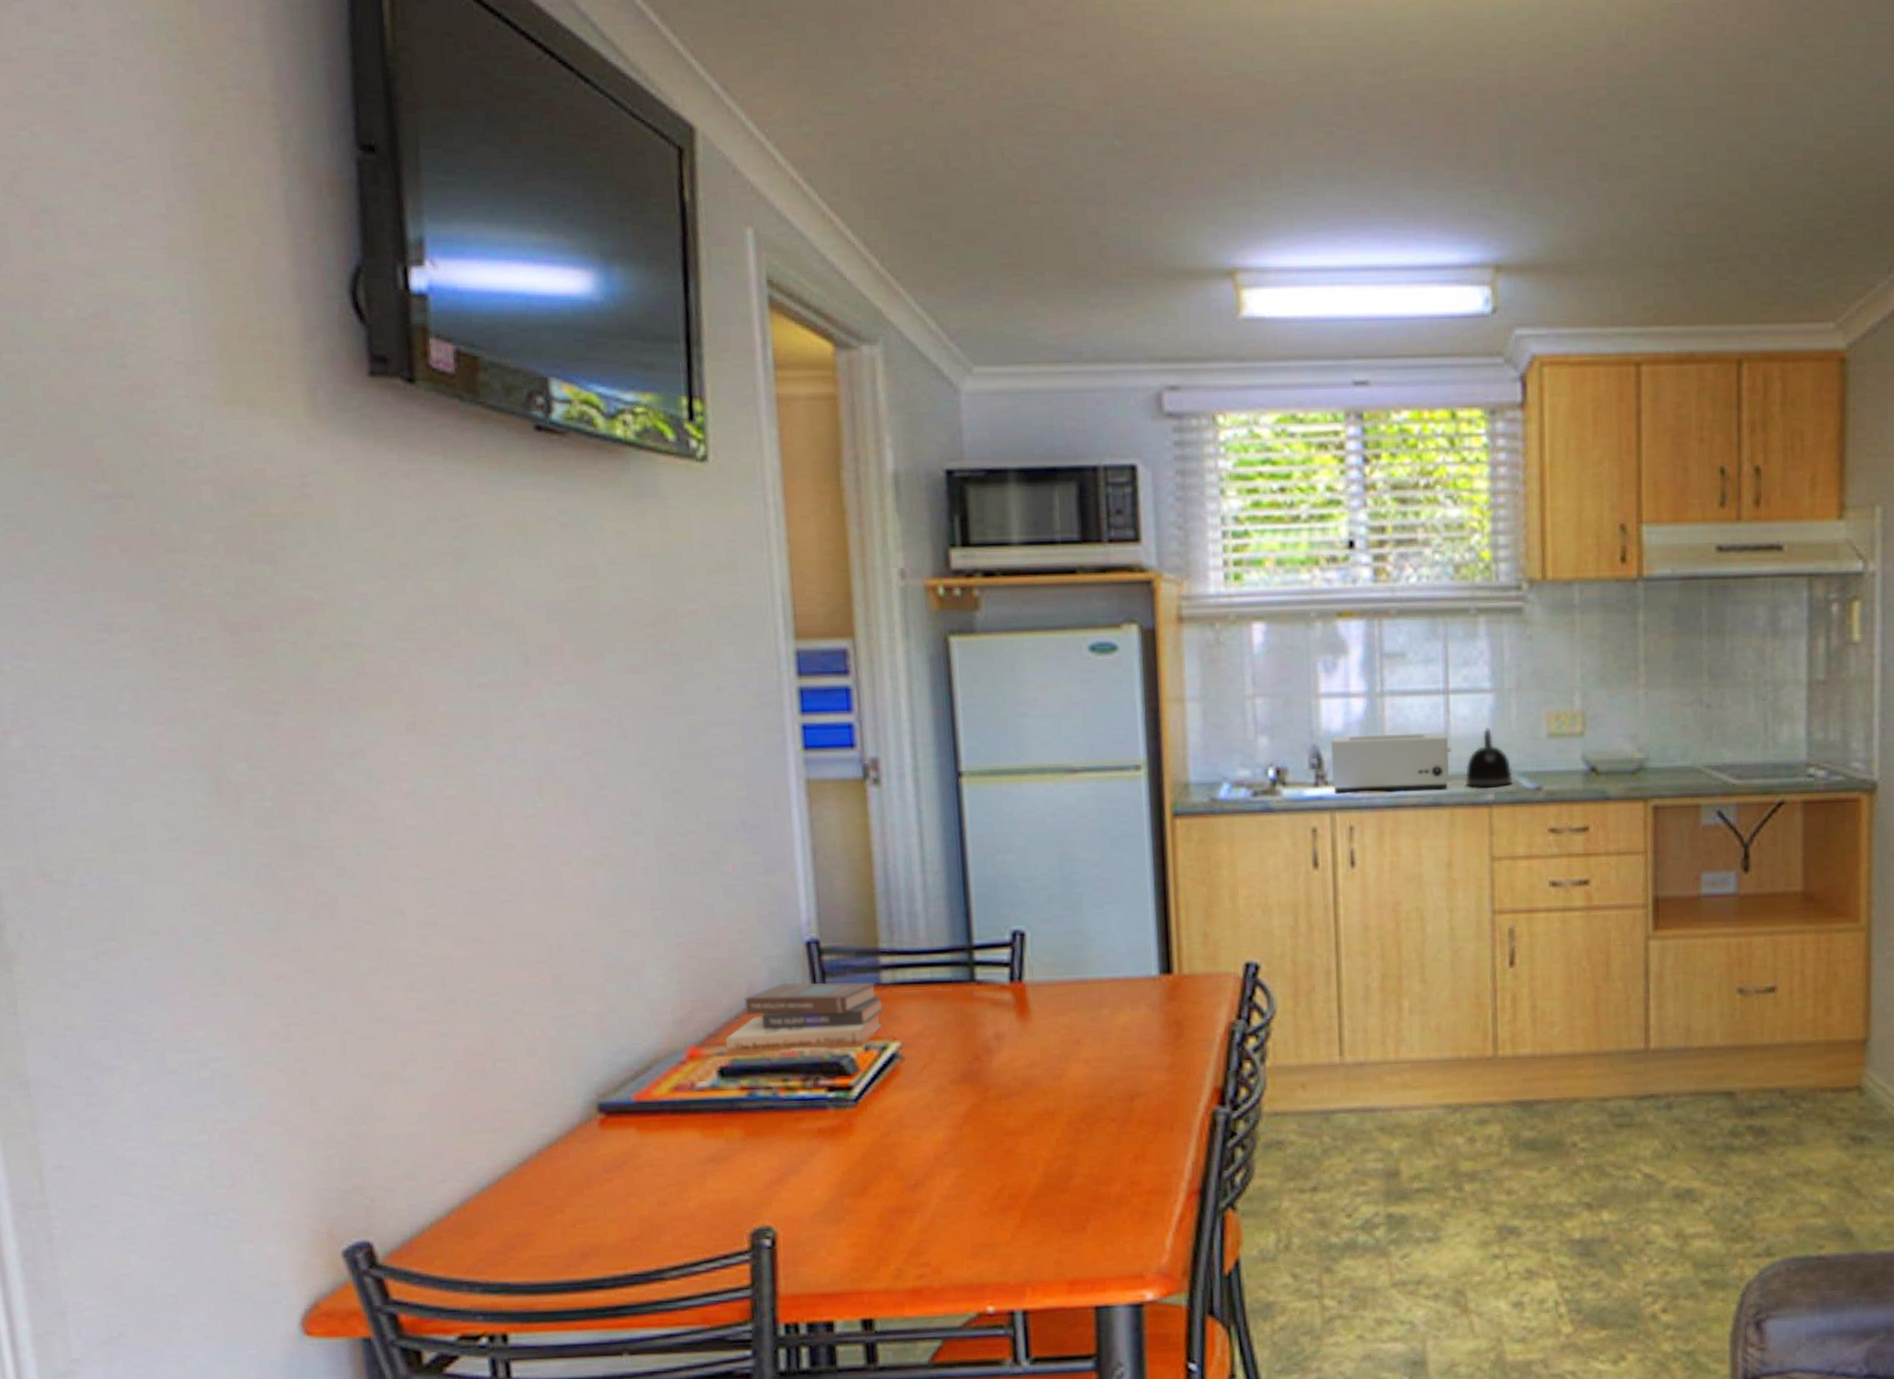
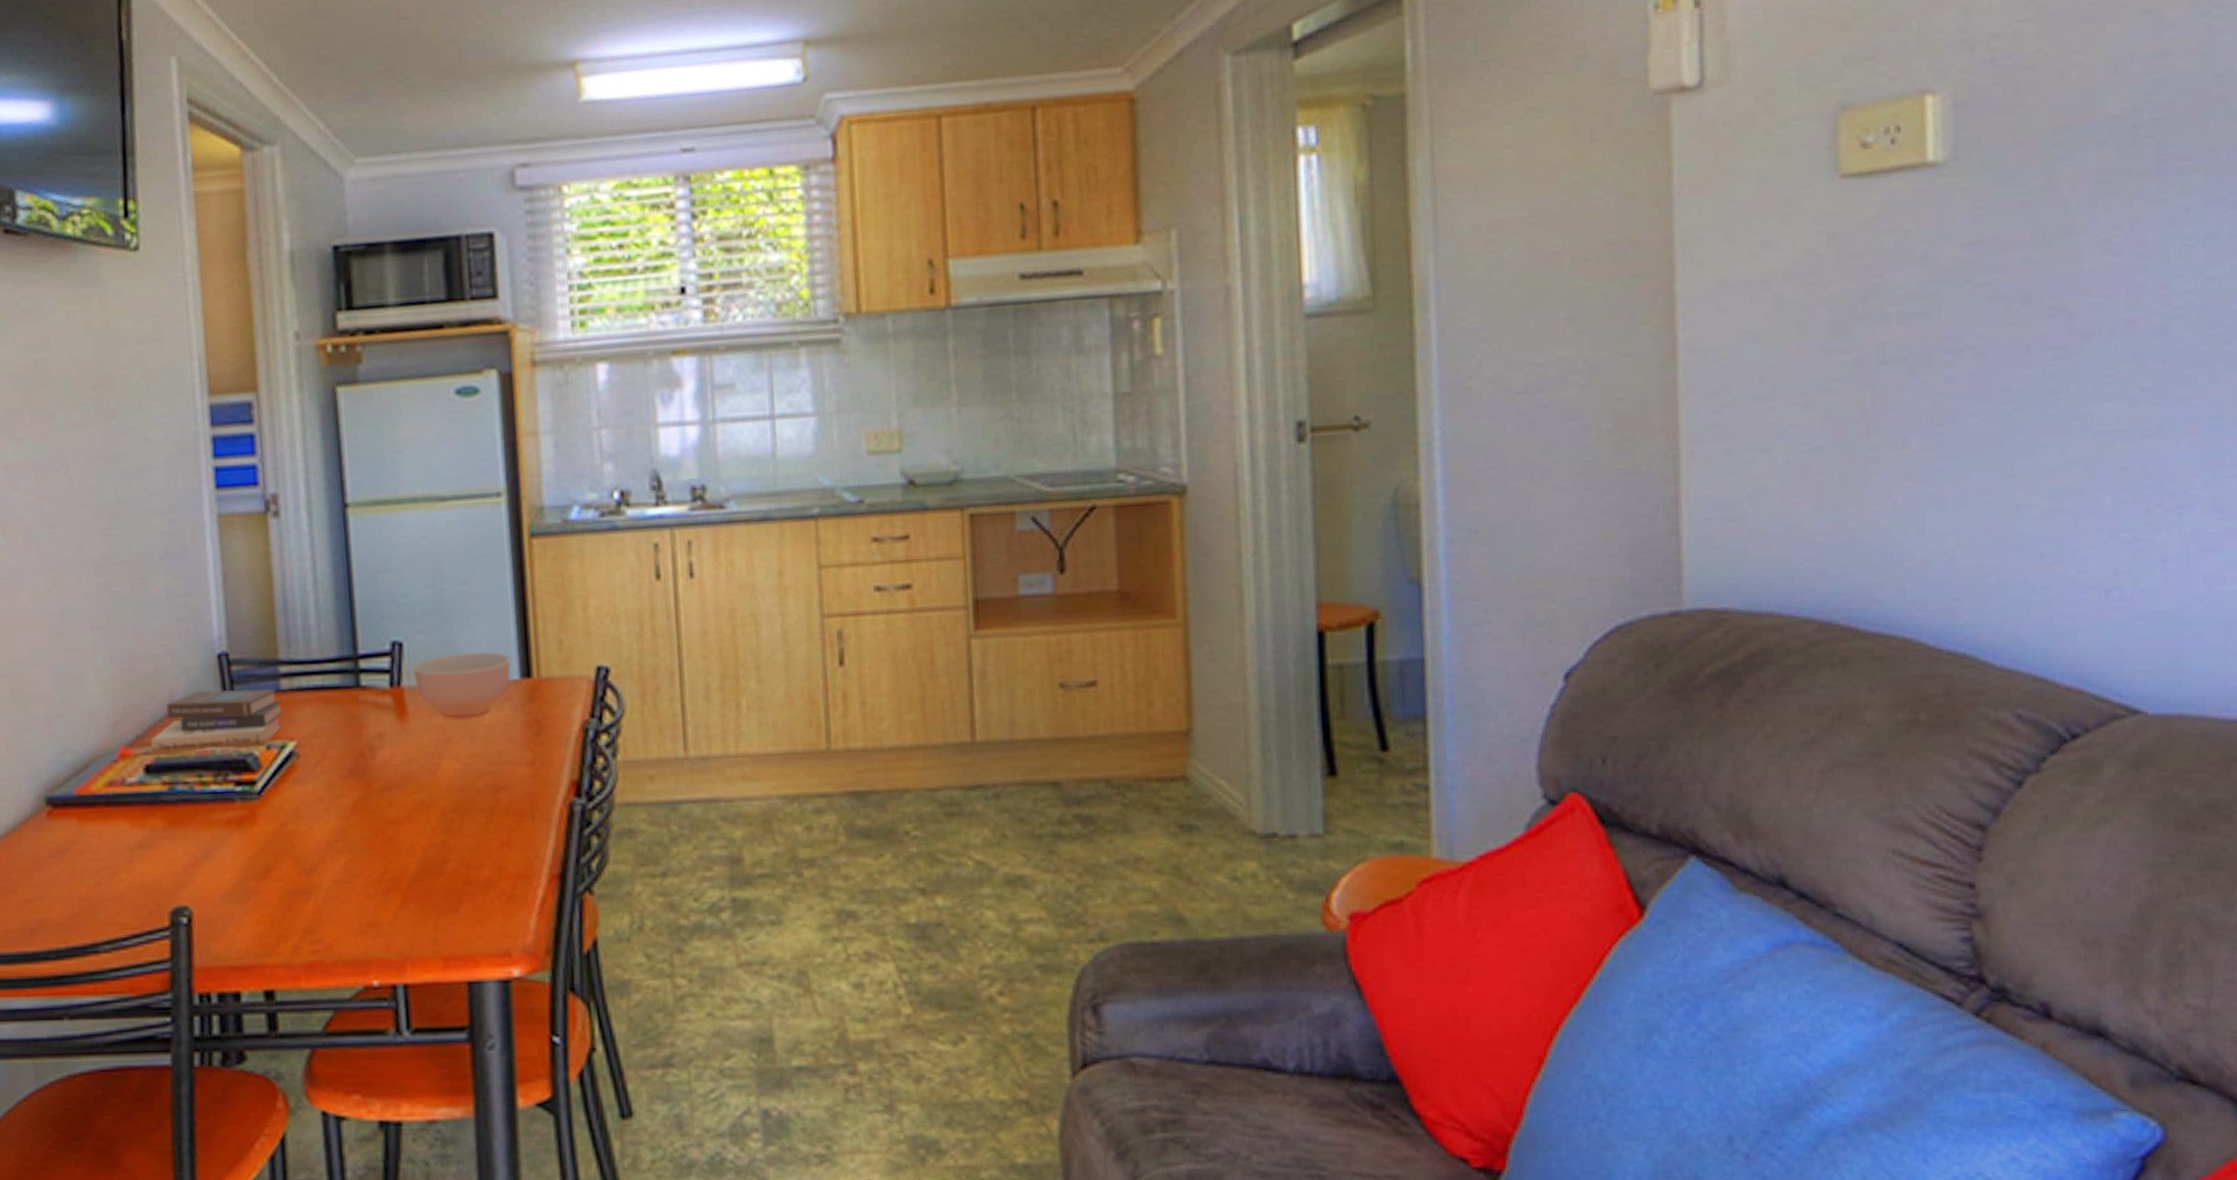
bowl: none [1036,944,1150,1017] -> present [413,651,512,718]
toaster: present [1330,733,1452,793] -> none [668,454,779,512]
kettle: present [1464,727,1514,788] -> none [791,448,837,503]

